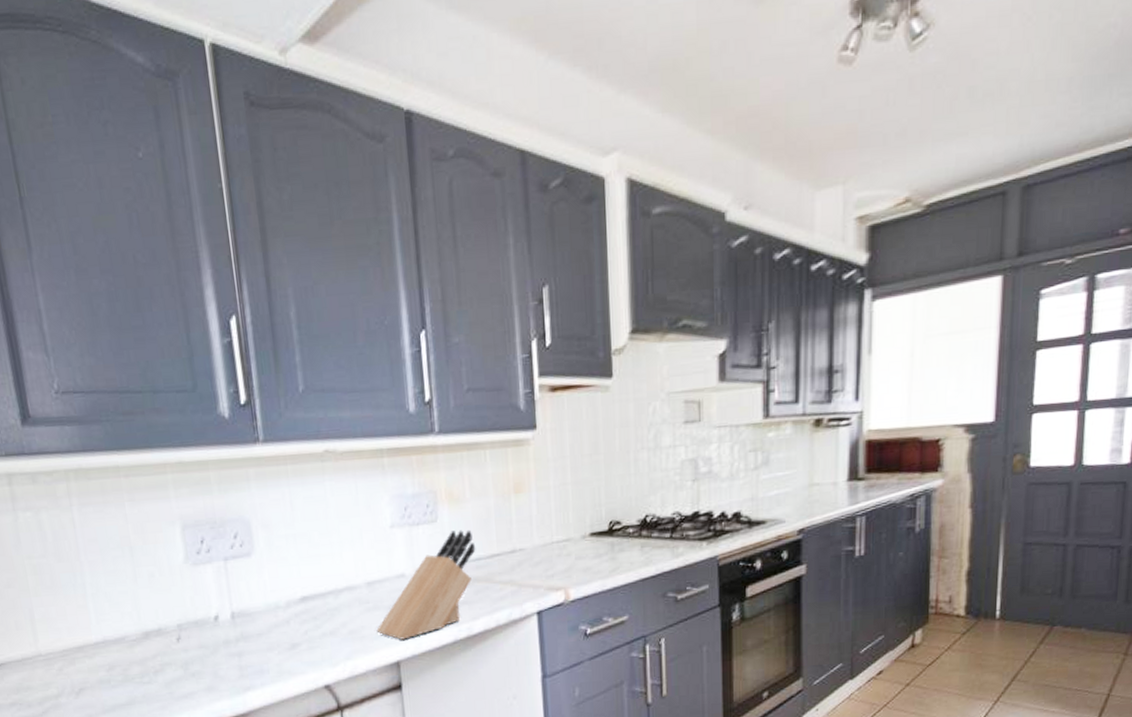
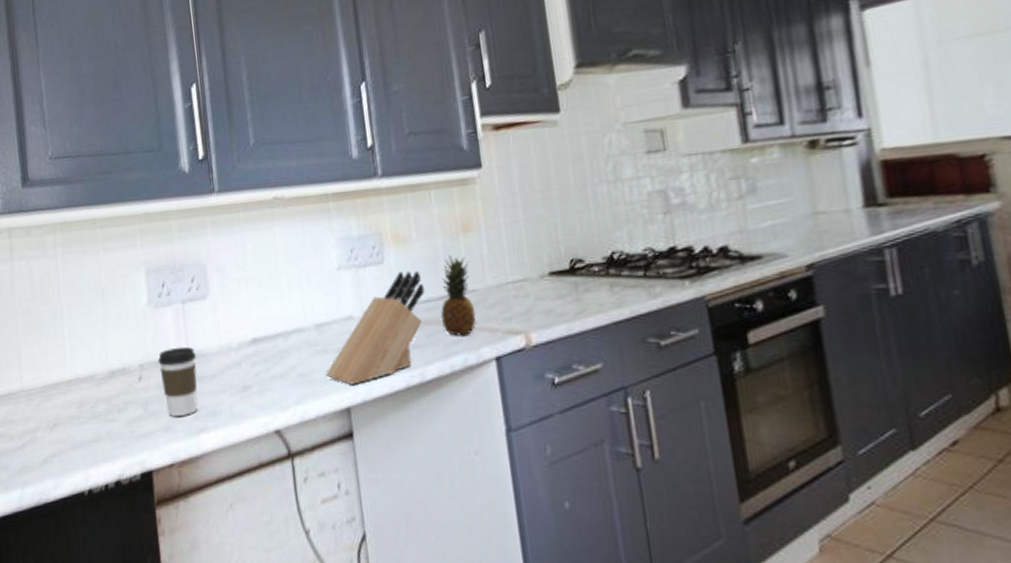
coffee cup: none [198,605,243,676] -> present [157,346,197,416]
fruit: none [489,516,522,592] -> present [440,256,477,336]

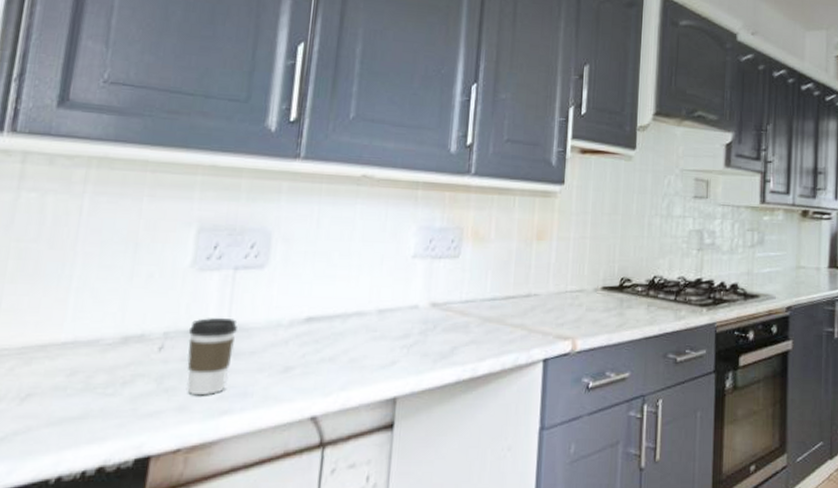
knife block: present [325,270,425,385] -> none [378,268,493,374]
fruit: present [440,256,477,336] -> none [501,260,536,336]

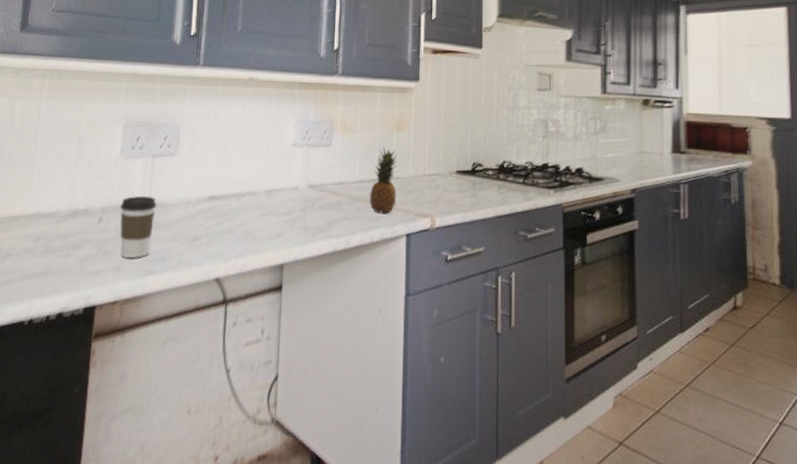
fruit: none [501,260,536,336] -> present [369,147,397,214]

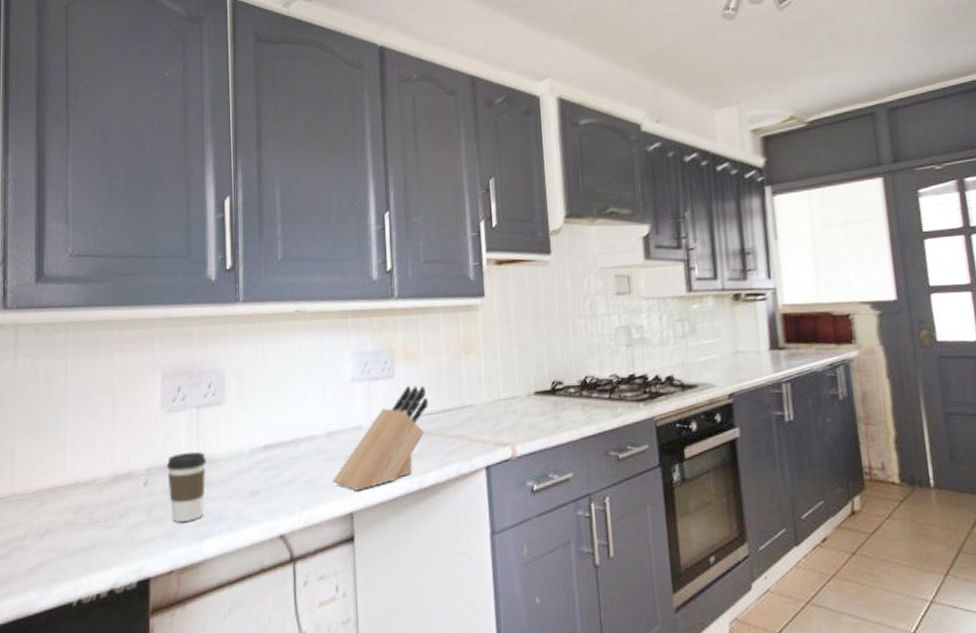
knife block: none [268,155,360,245] -> present [333,385,429,491]
fruit: present [369,147,397,214] -> none [440,373,472,446]

